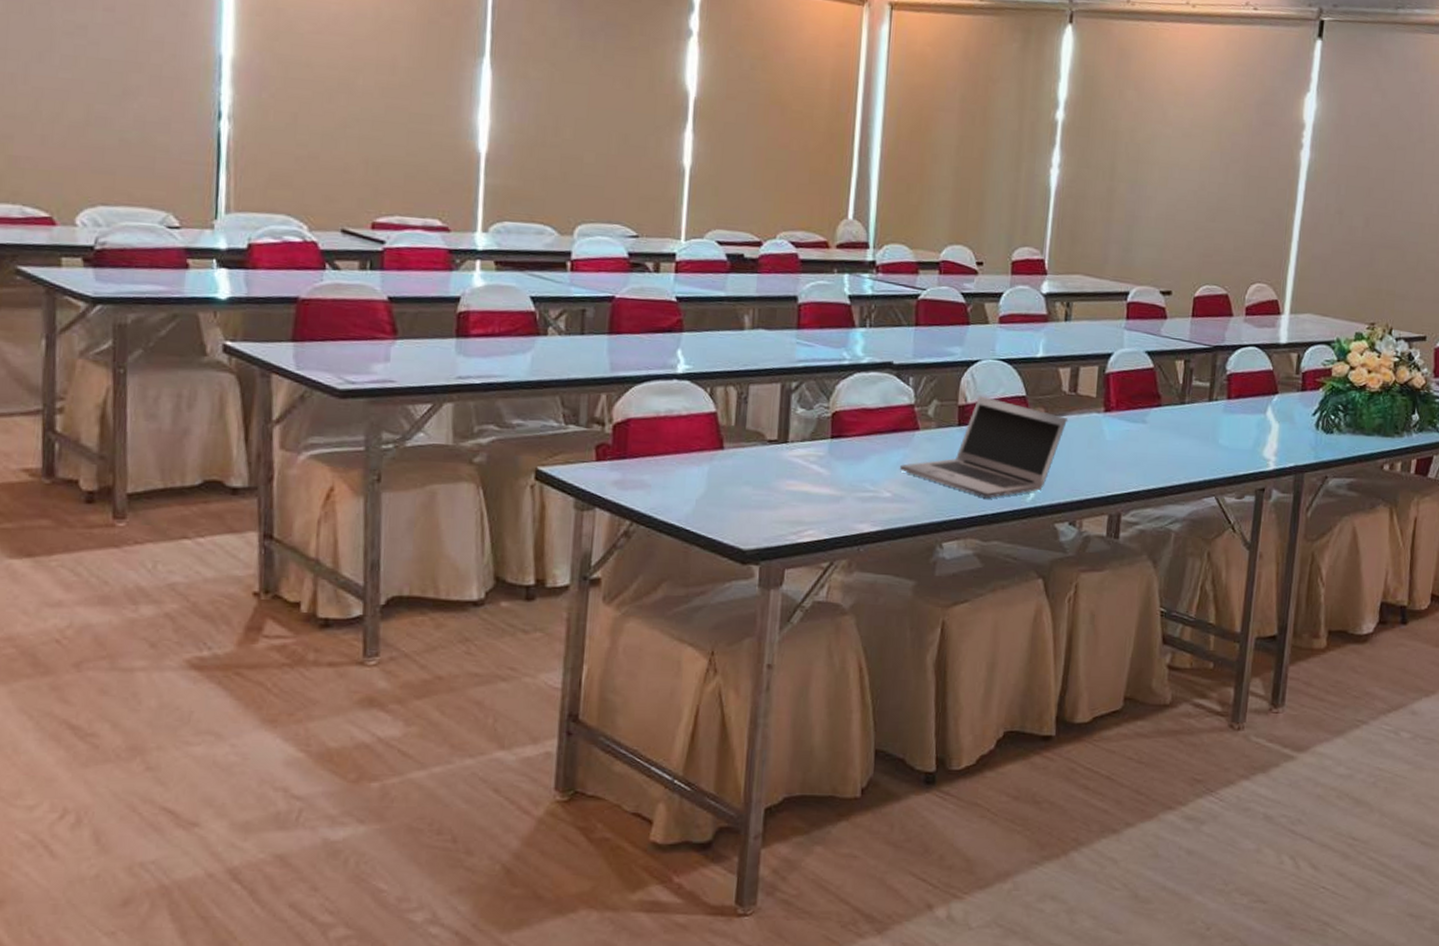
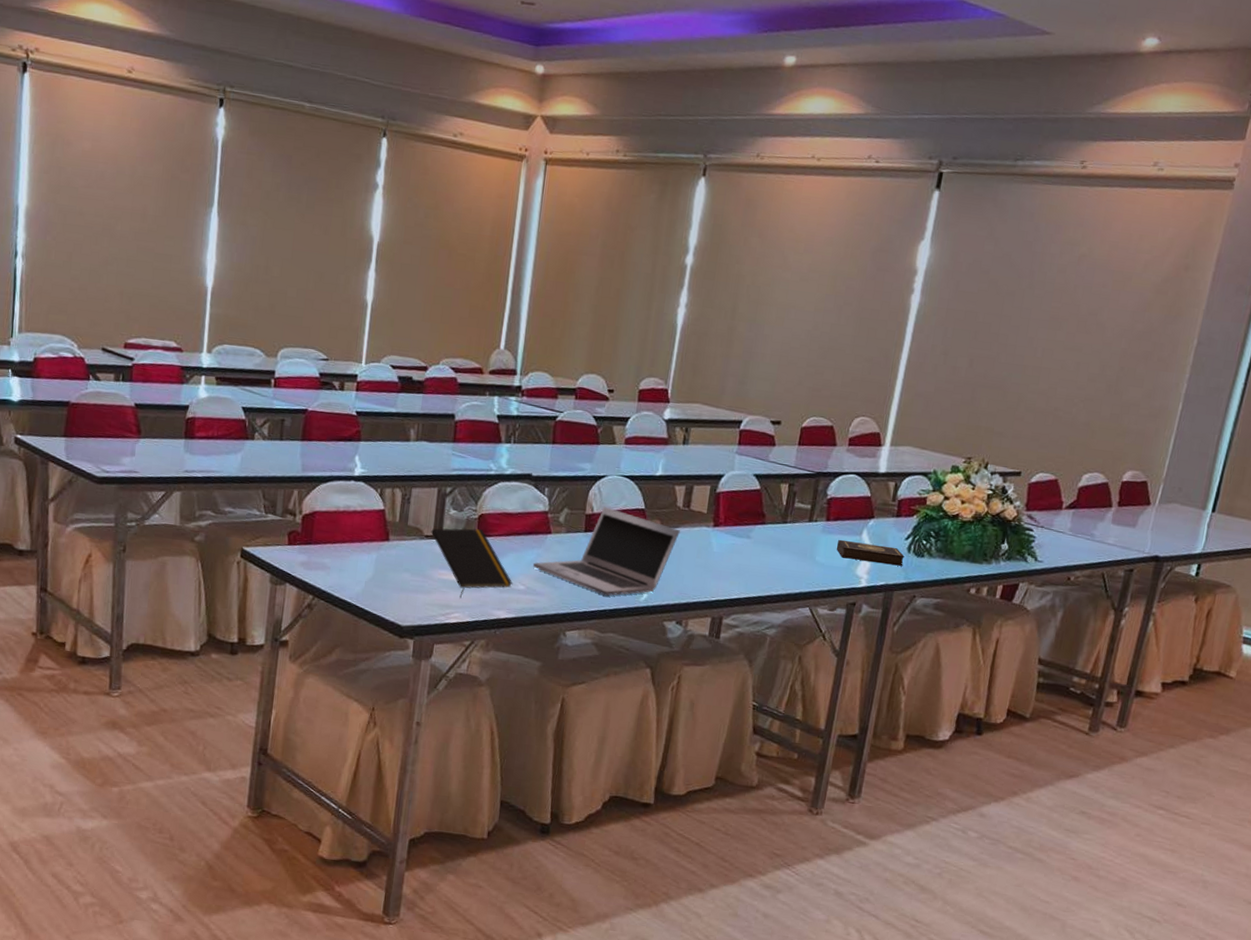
notepad: none [774,428,877,512] -> present [431,528,513,599]
book: none [1240,419,1313,445] -> present [836,539,905,566]

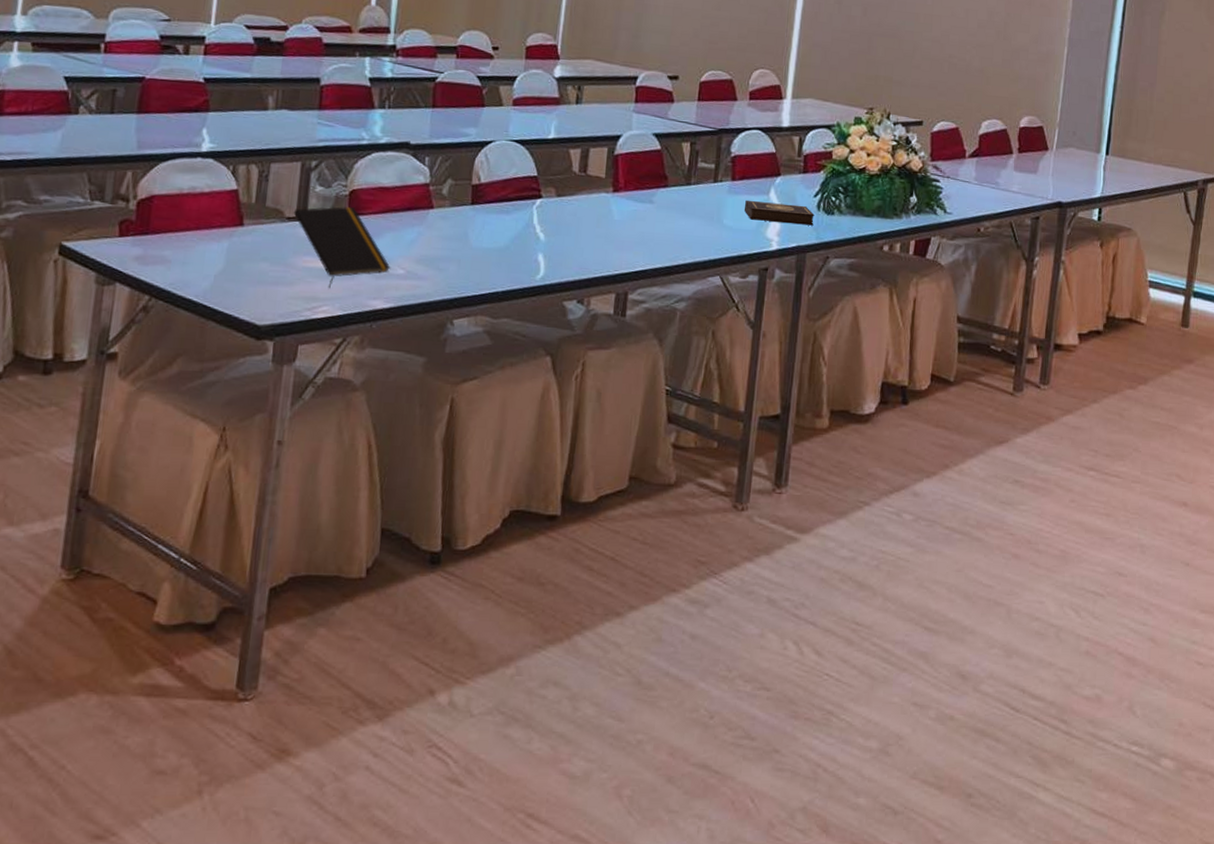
laptop: present [532,507,680,596] -> none [413,176,577,276]

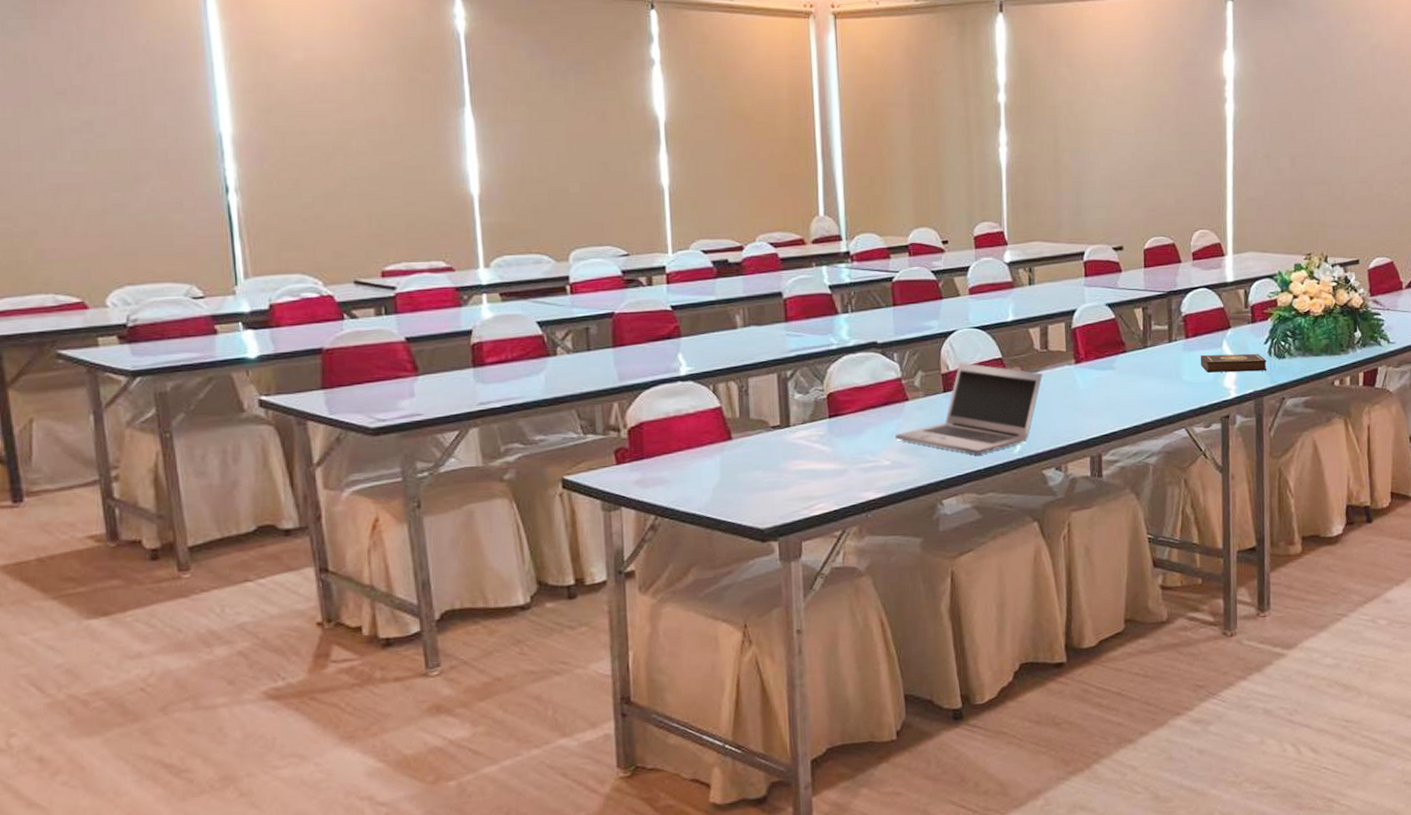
notepad: present [293,206,391,289] -> none [777,408,877,487]
laptop: none [413,176,577,276] -> present [894,363,1042,455]

